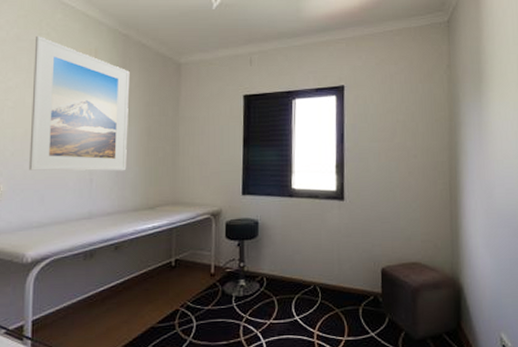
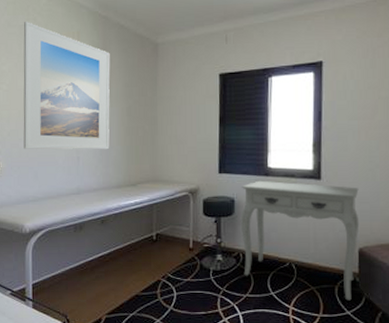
console table: none [264,202,382,322] -> present [240,180,359,301]

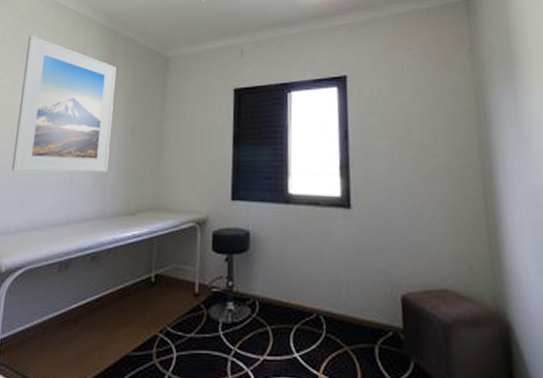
console table: present [240,180,359,301] -> none [256,209,400,366]

